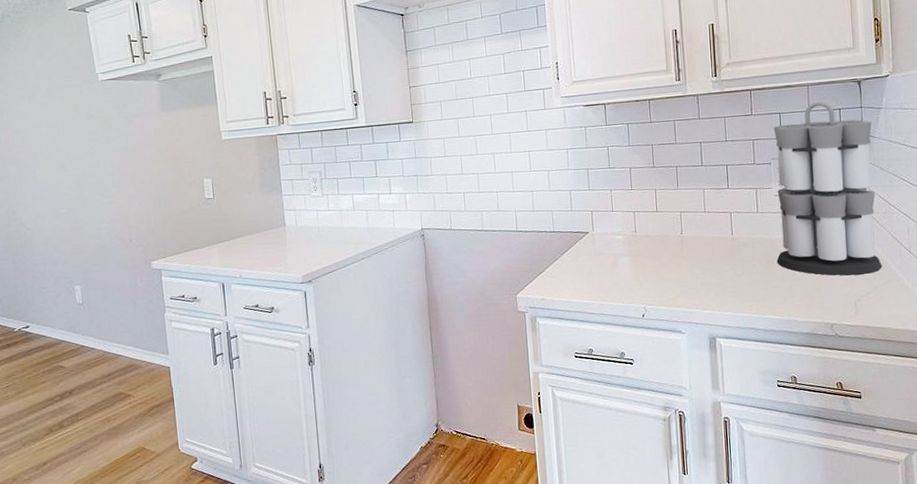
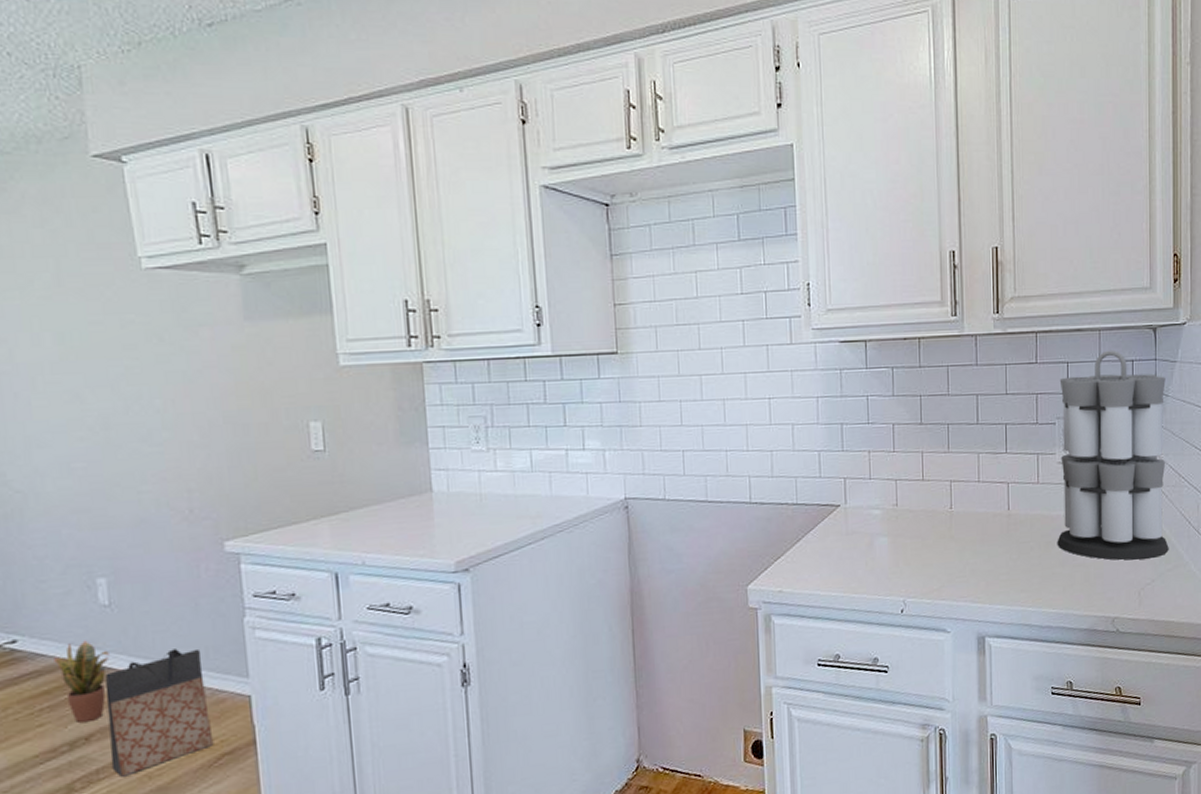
potted plant: none [50,327,84,382] -> present [54,640,111,724]
bag: none [80,334,147,419] -> present [104,648,214,777]

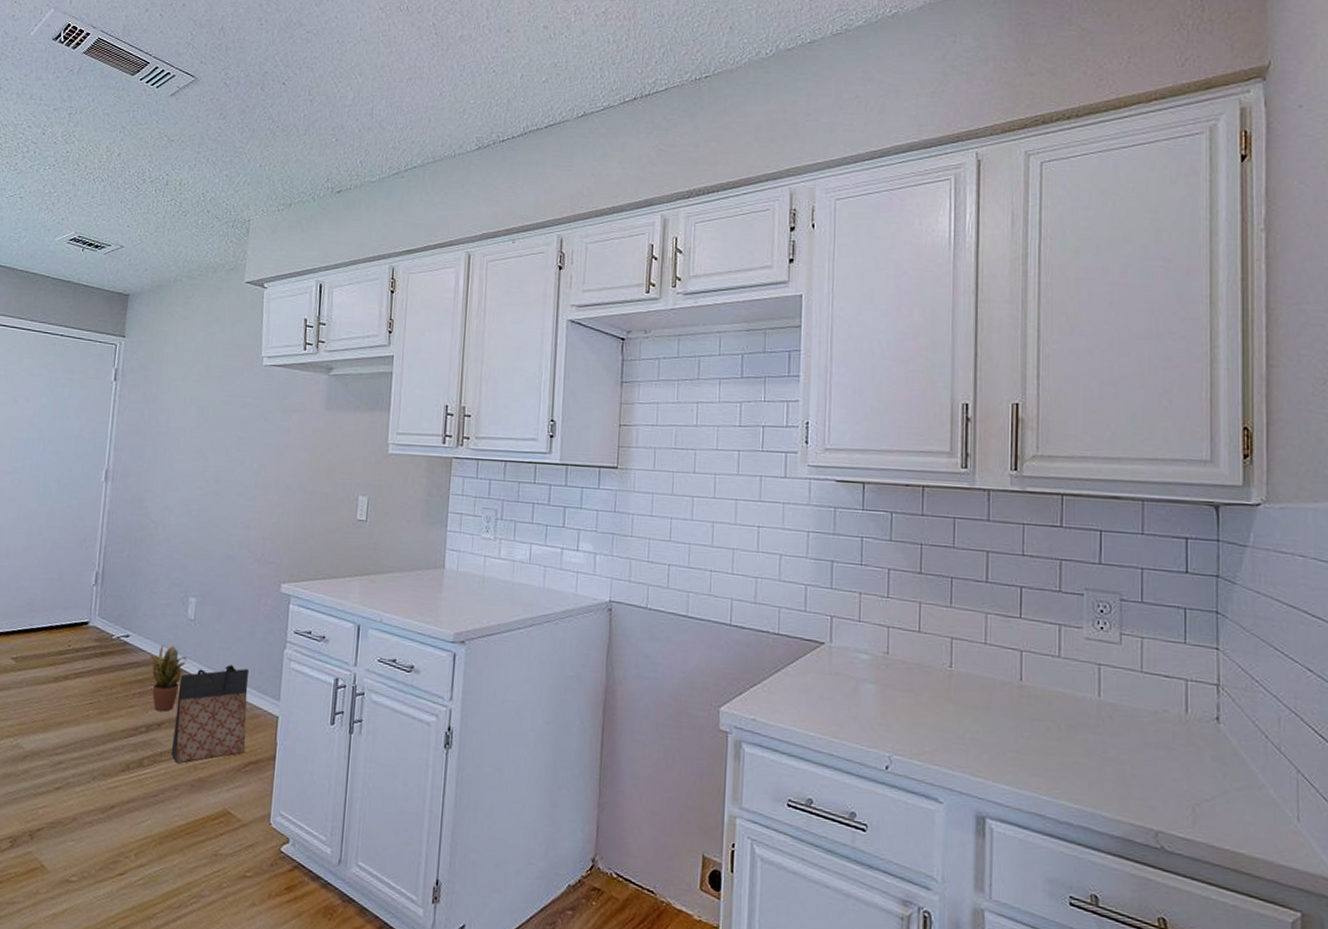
spice rack: present [1057,350,1169,561] -> none [1081,523,1237,771]

